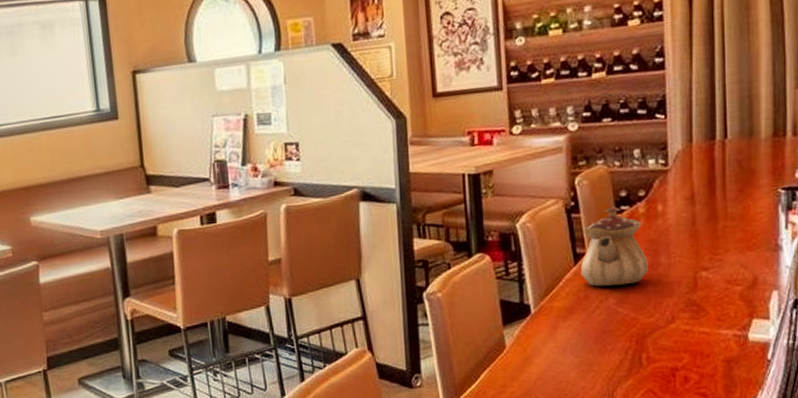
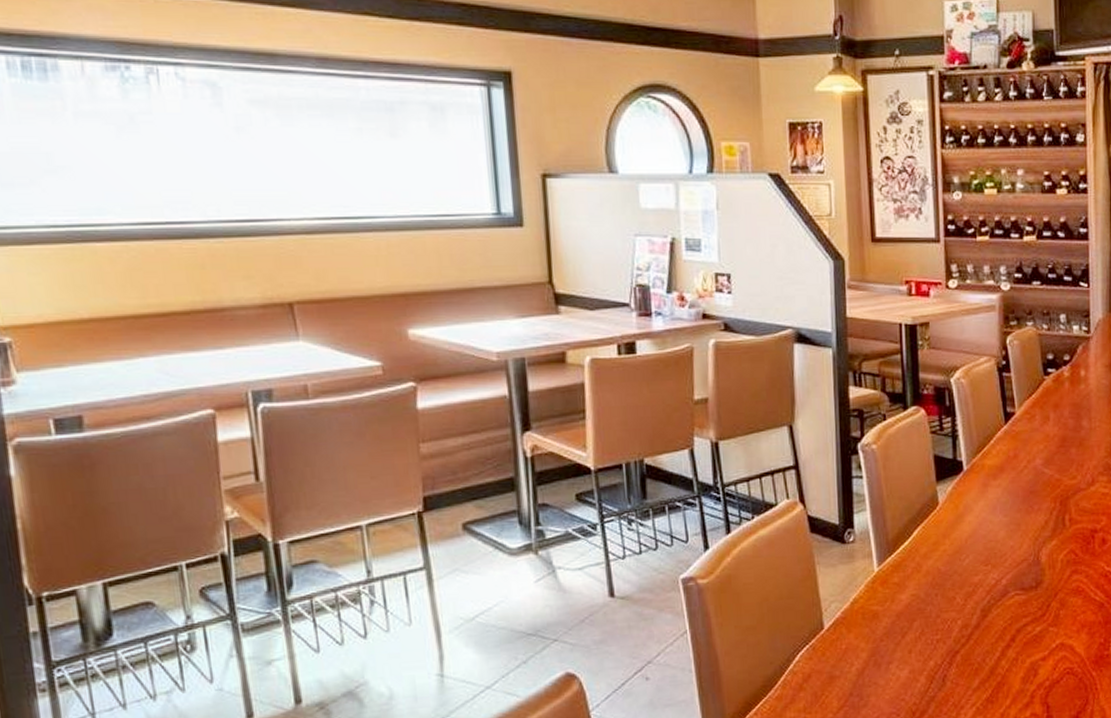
teapot: present [580,206,648,287] -> none [1010,367,1072,446]

